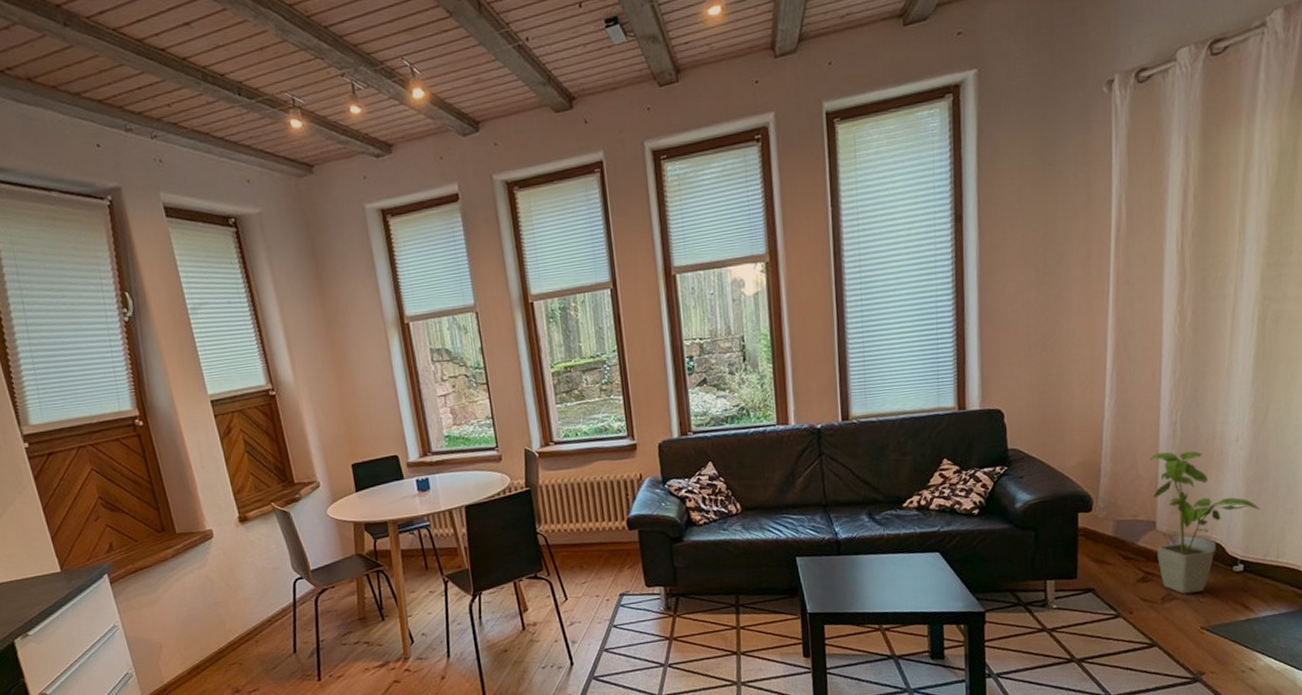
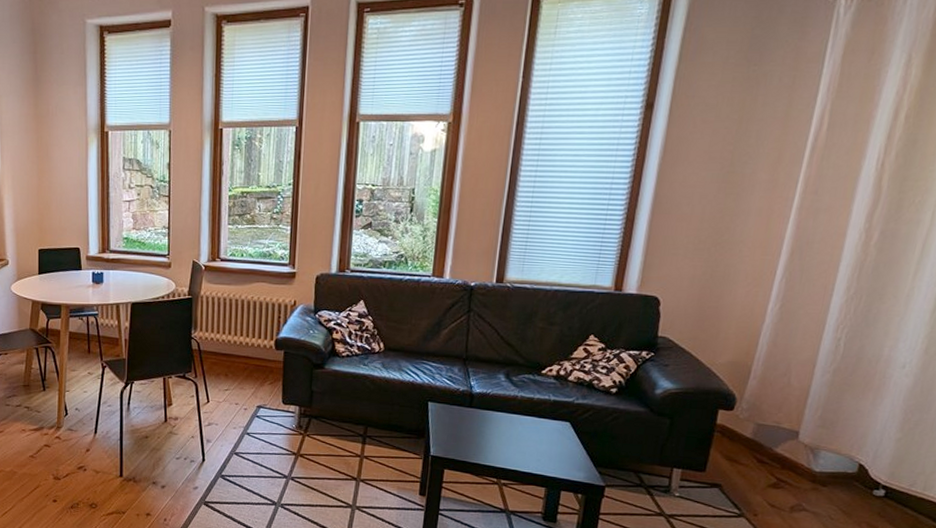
house plant: present [1149,450,1261,594] -> none [793,365,916,509]

